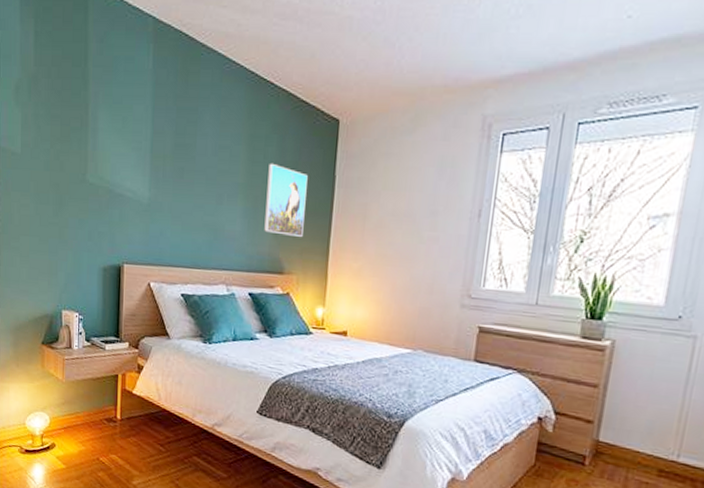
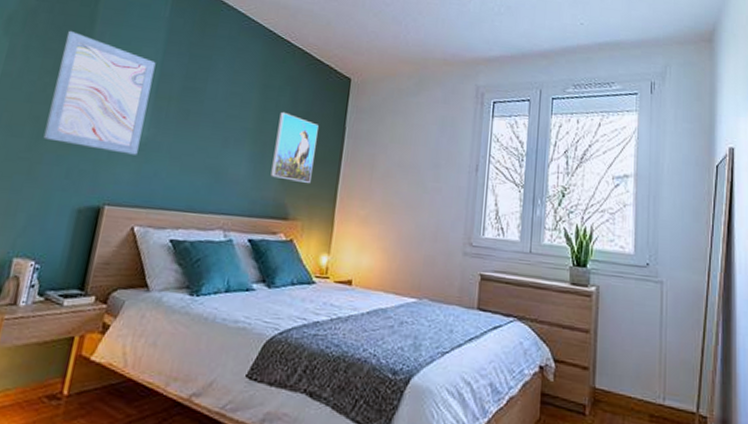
wall art: none [65,94,147,216] -> present [43,30,156,155]

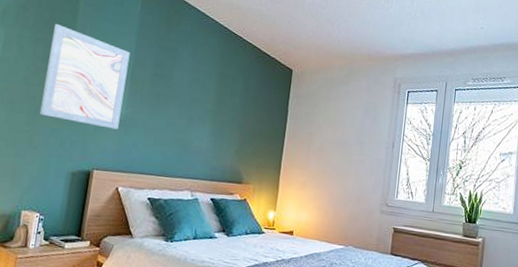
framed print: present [270,111,319,183] -> none [228,96,266,155]

